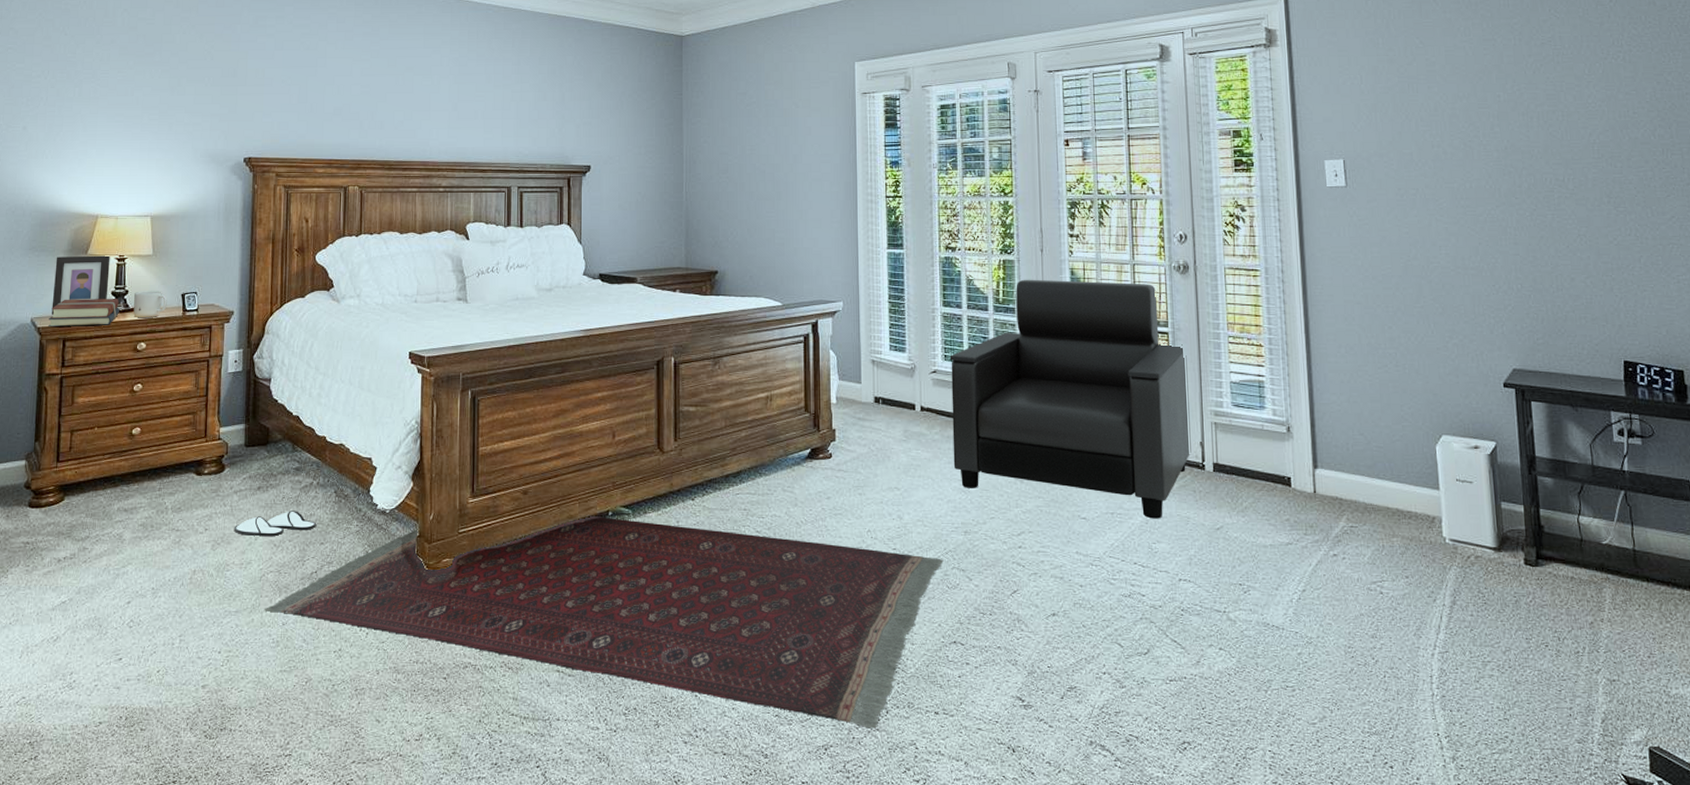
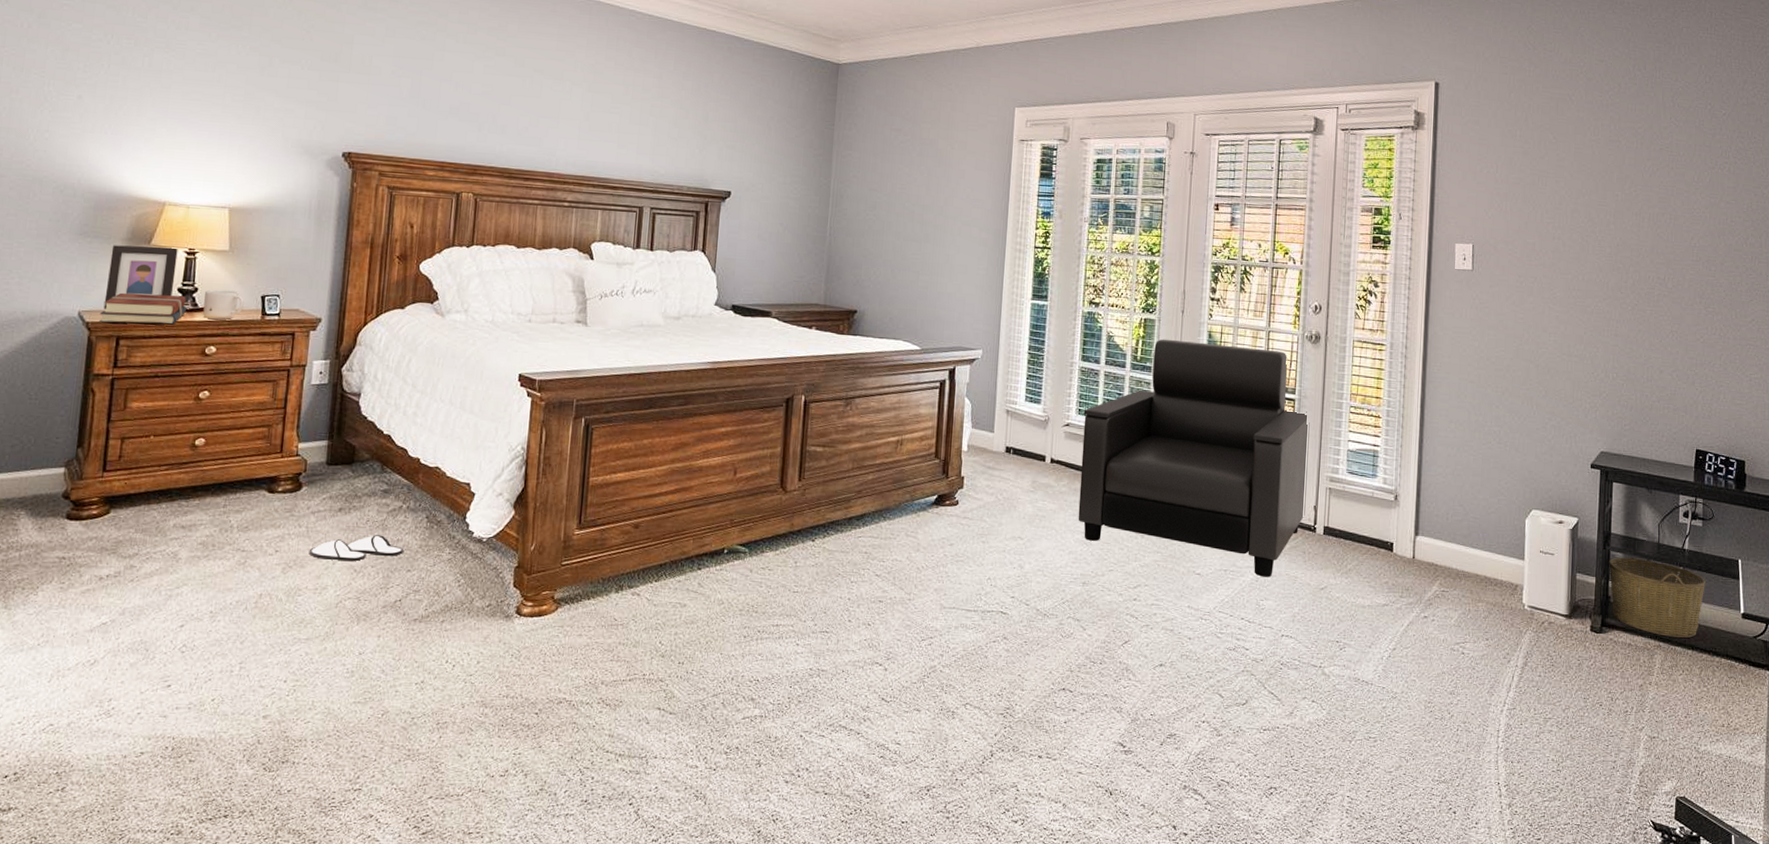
area rug: present [263,515,944,729] -> none [338,552,1060,771]
basket: none [1536,480,1654,568] -> present [1608,555,1705,638]

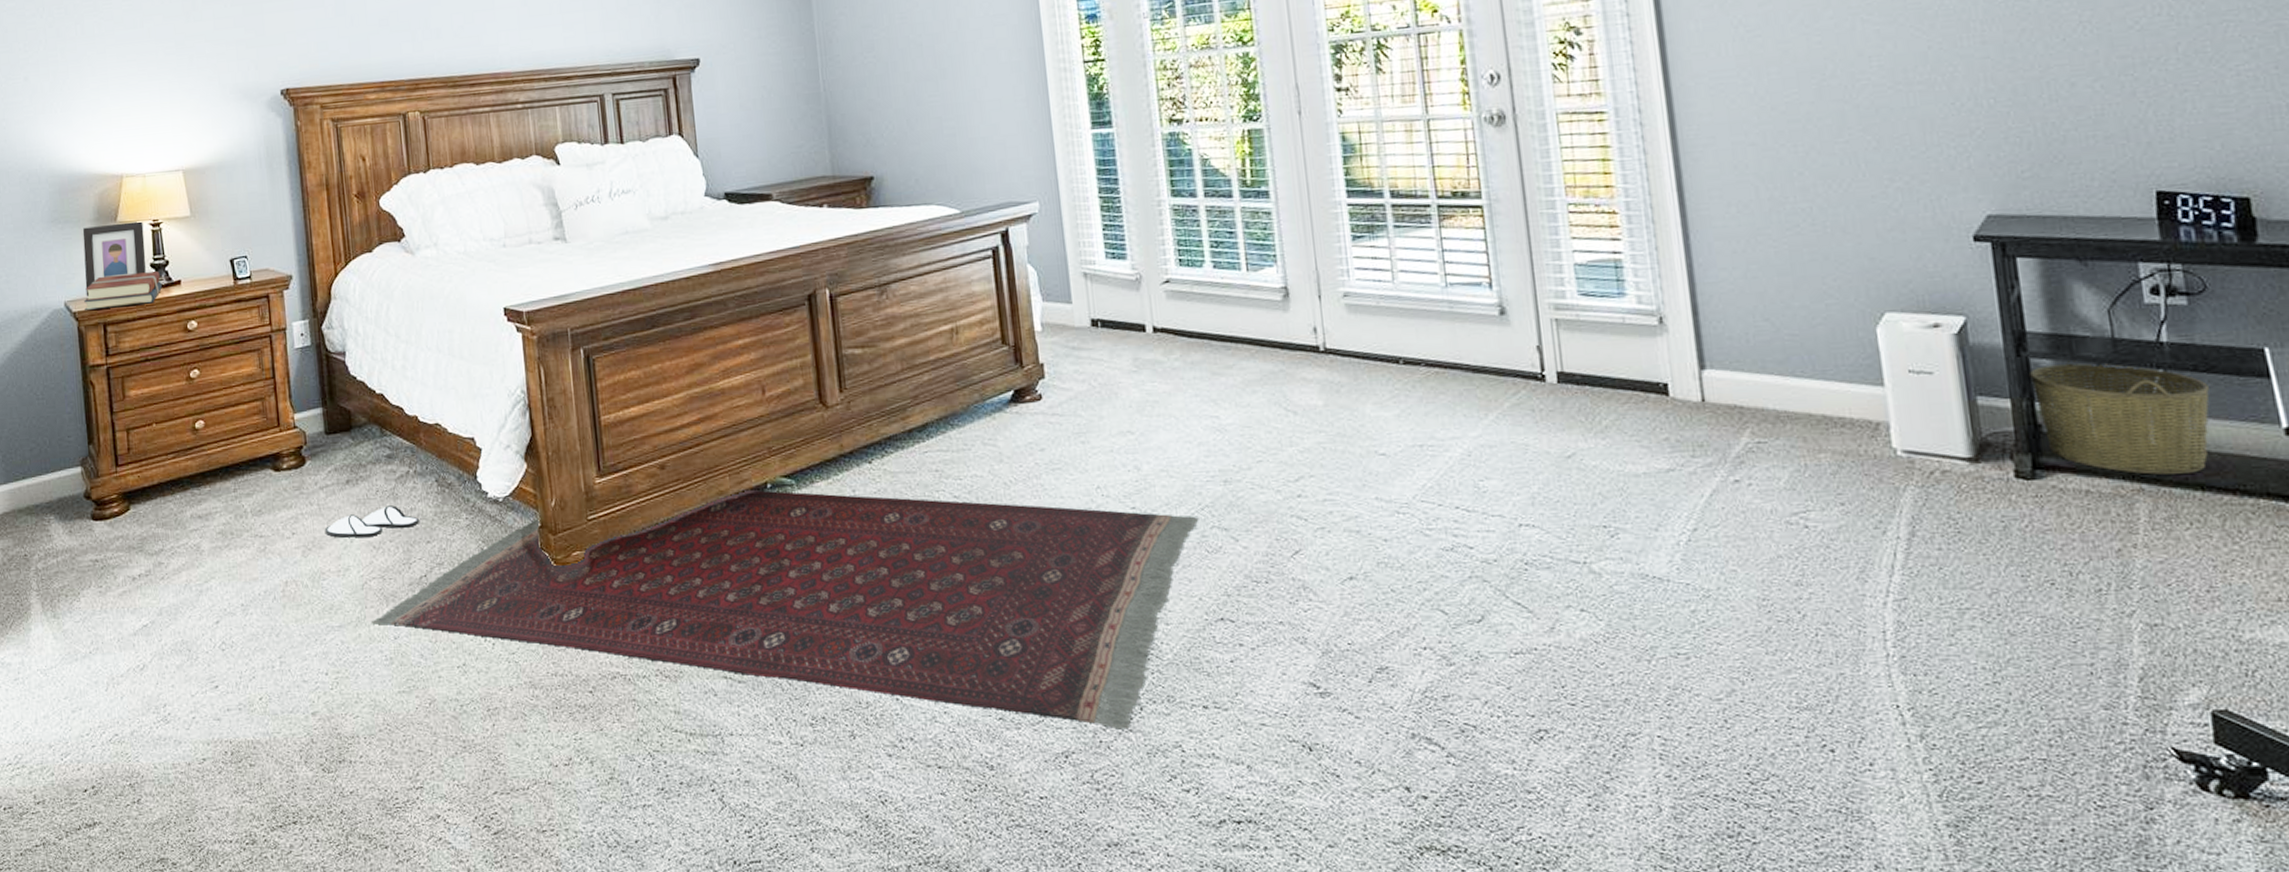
mug: present [203,289,244,320] -> none [176,258,215,292]
area rug: none [338,552,1060,771] -> present [370,489,1199,730]
armchair: present [1078,339,1310,577] -> none [1185,143,1525,449]

